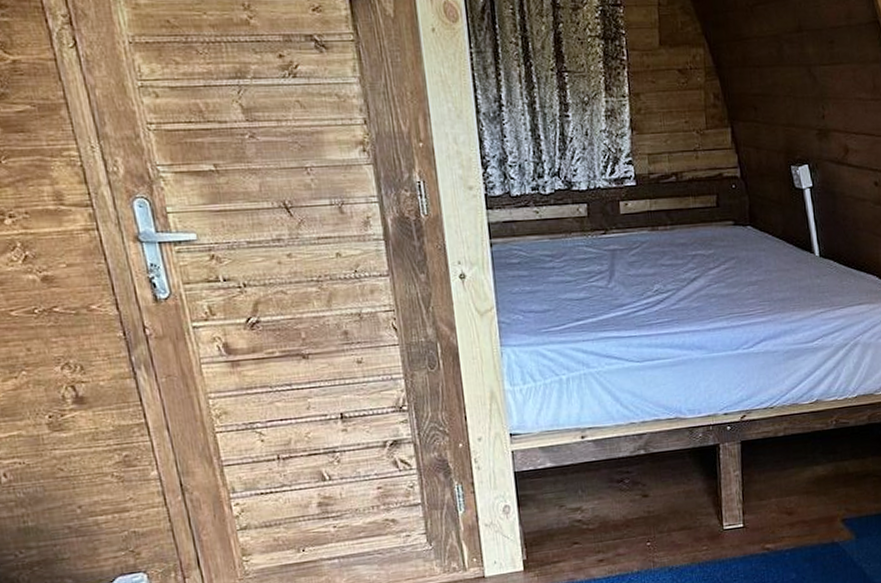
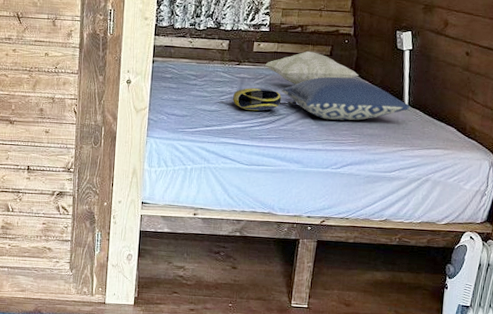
tote bag: none [604,259,667,291] -> present [233,87,282,111]
decorative pillow: none [638,204,755,250] -> present [265,50,359,85]
pillow: none [664,231,824,288] -> present [281,76,411,121]

